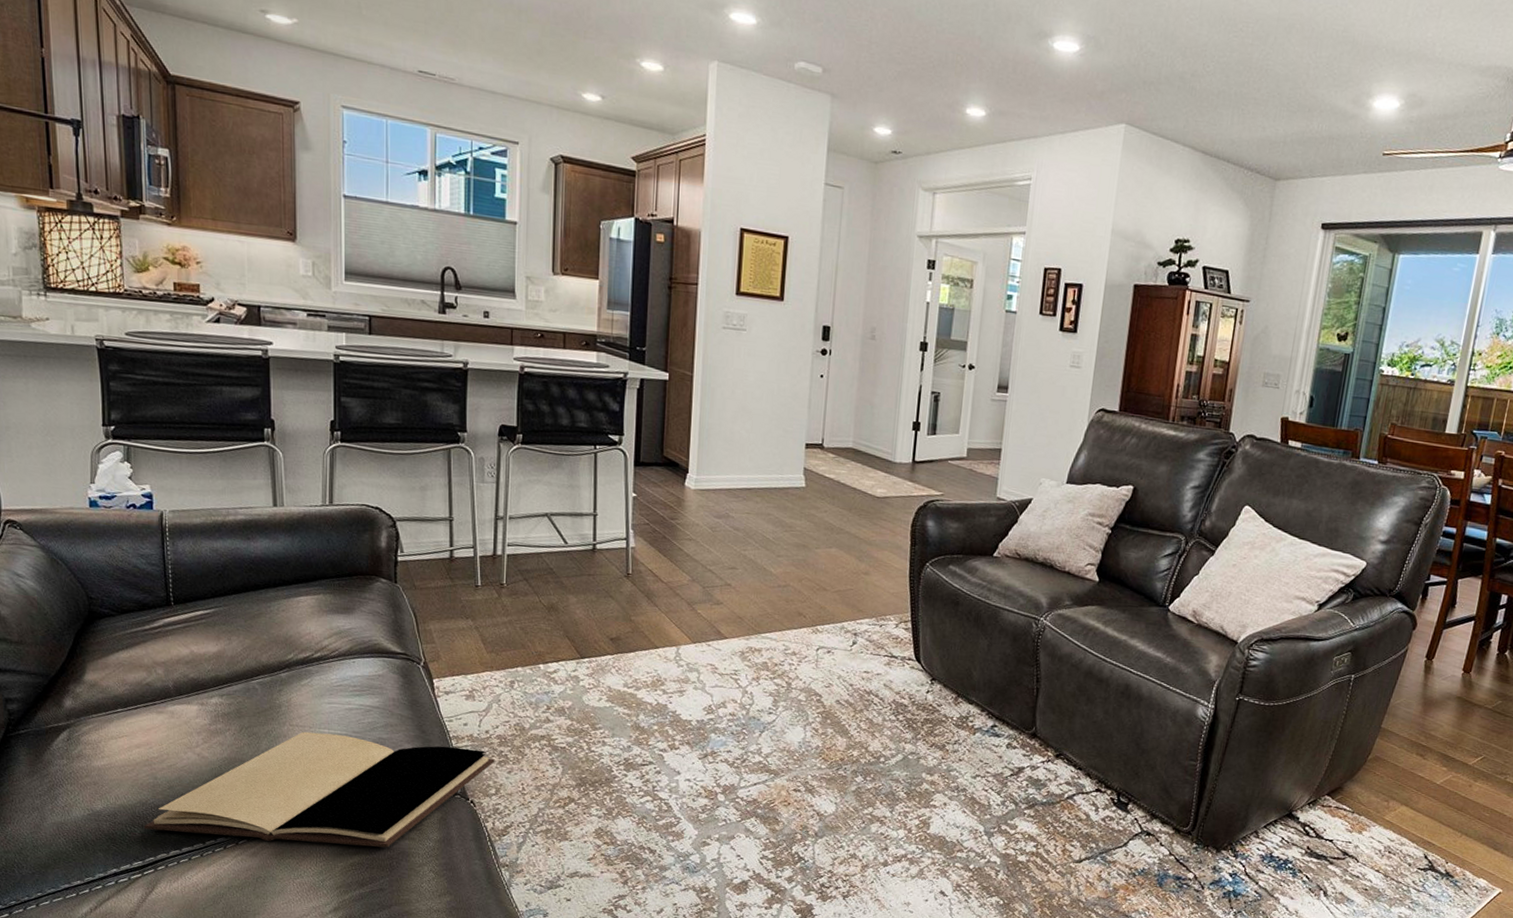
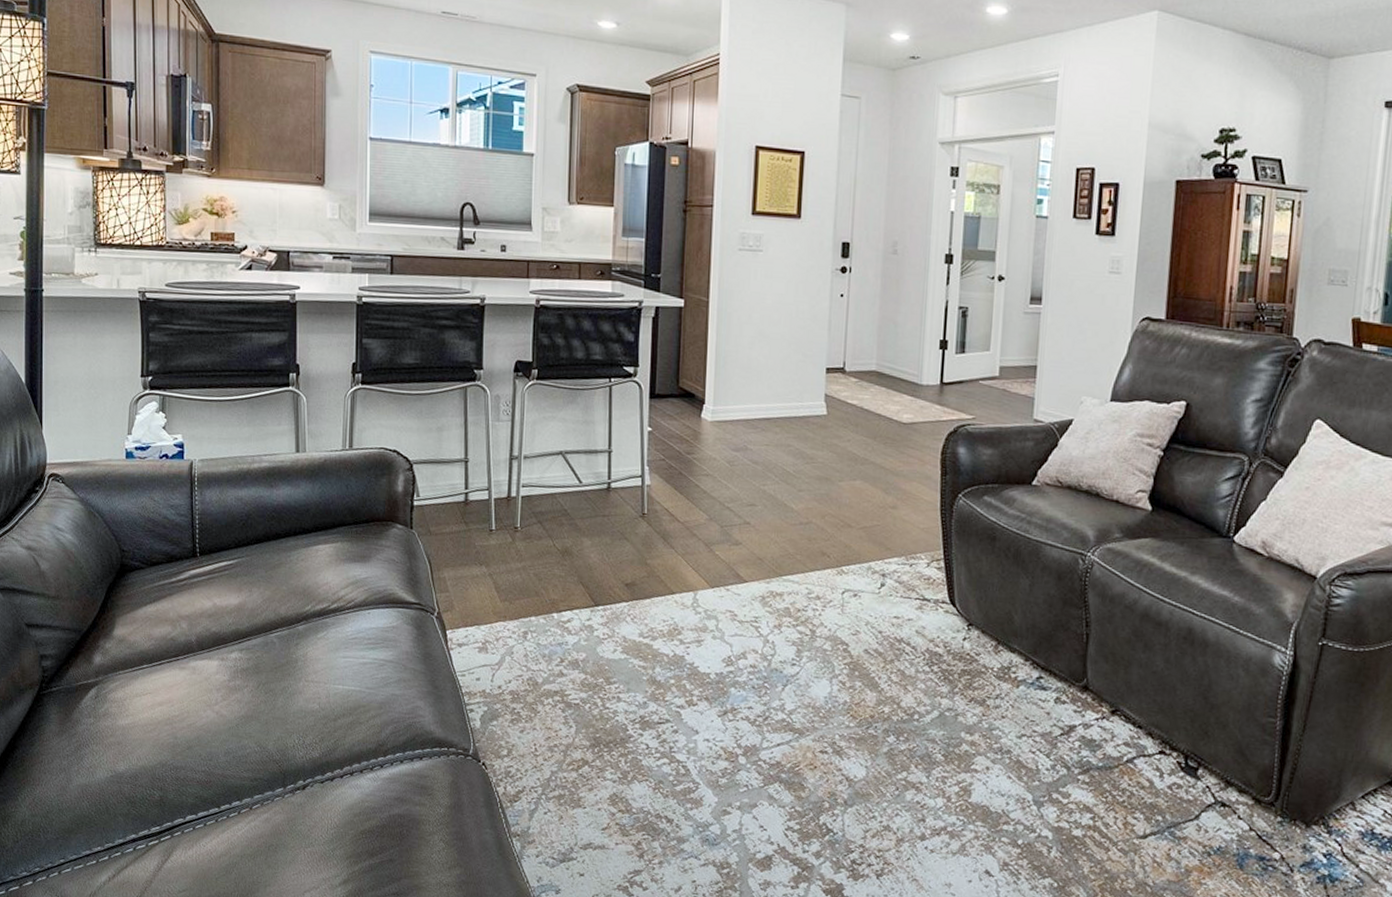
book: present [144,731,495,848] -> none [163,687,507,814]

